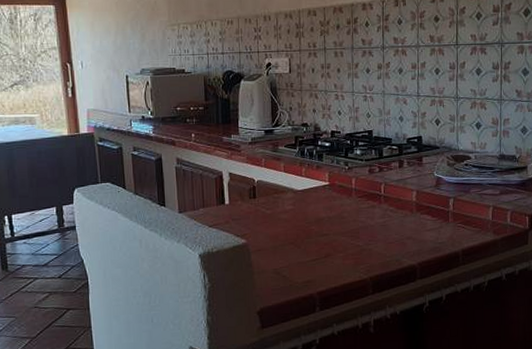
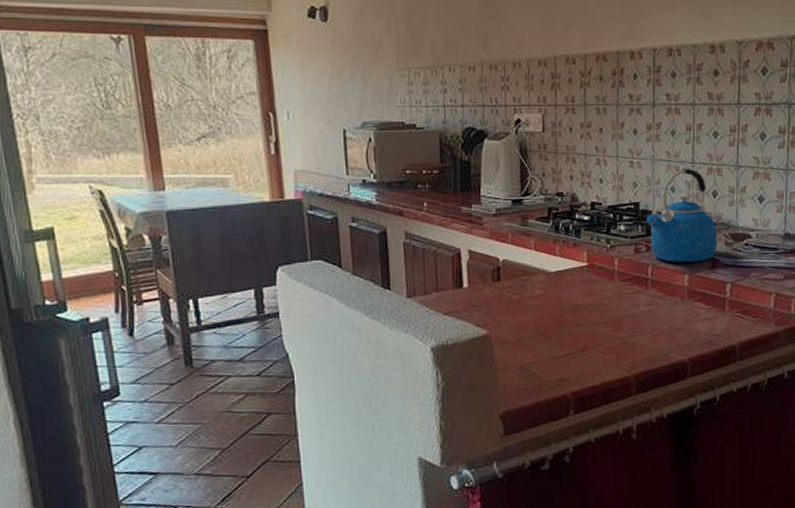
kettle: none [379,100,441,181] -> present [647,168,718,263]

